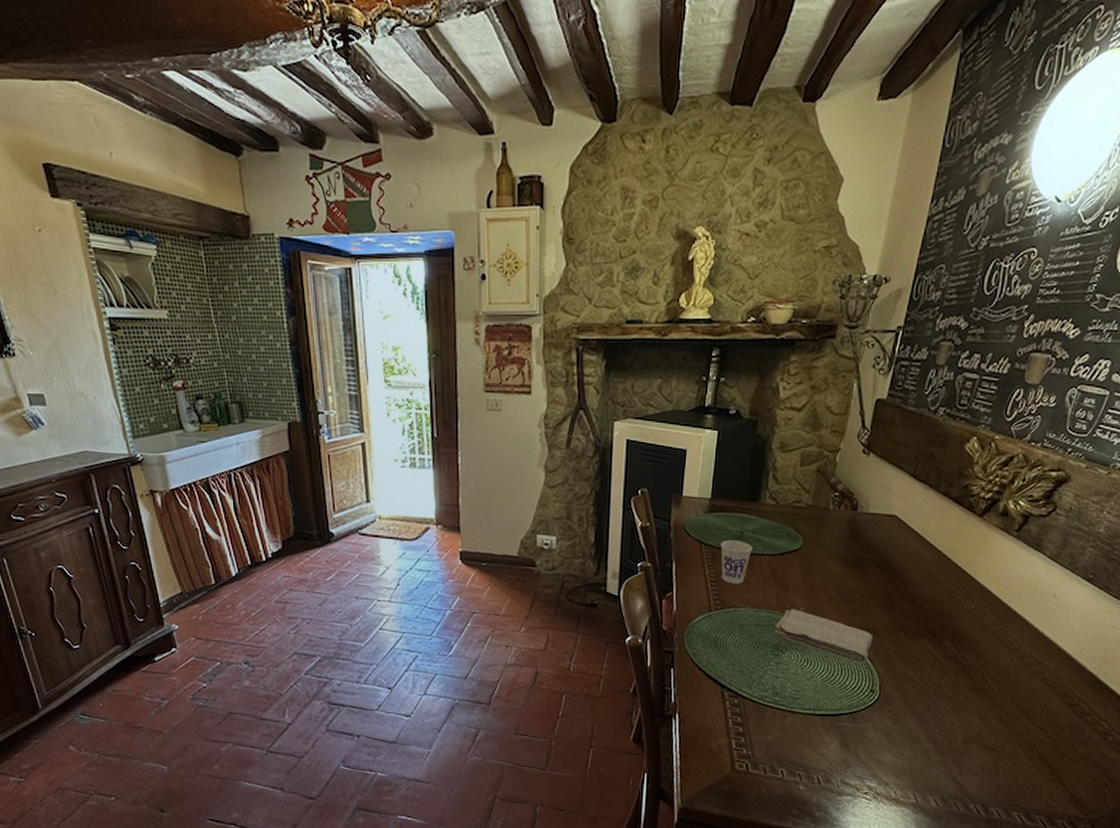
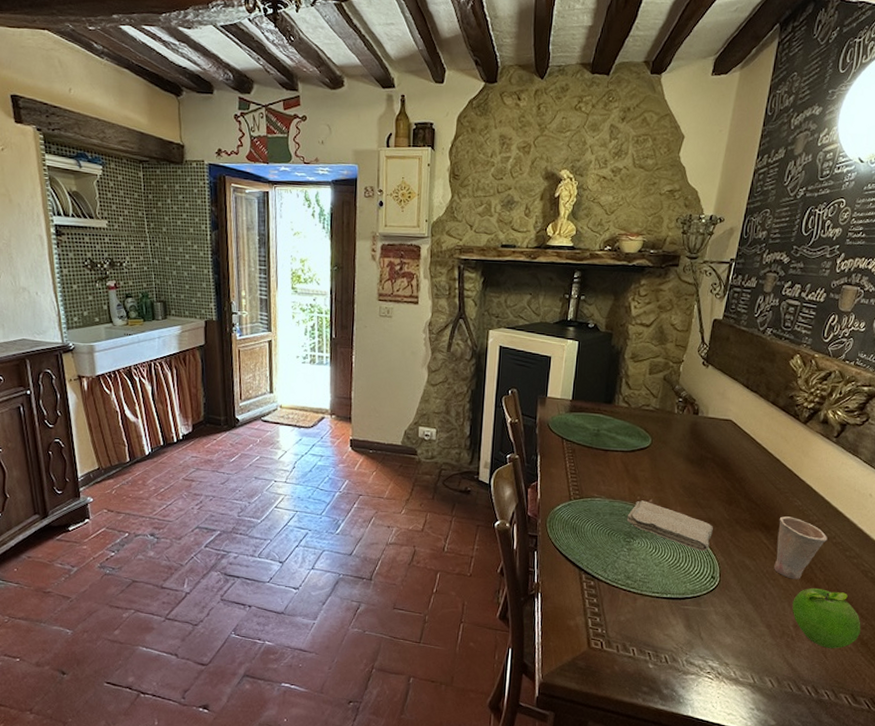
cup: present [721,540,753,584] -> none [580,437,608,477]
cup: none [941,622,1004,691] -> present [774,516,828,580]
fruit: none [961,700,1039,765] -> present [792,588,861,649]

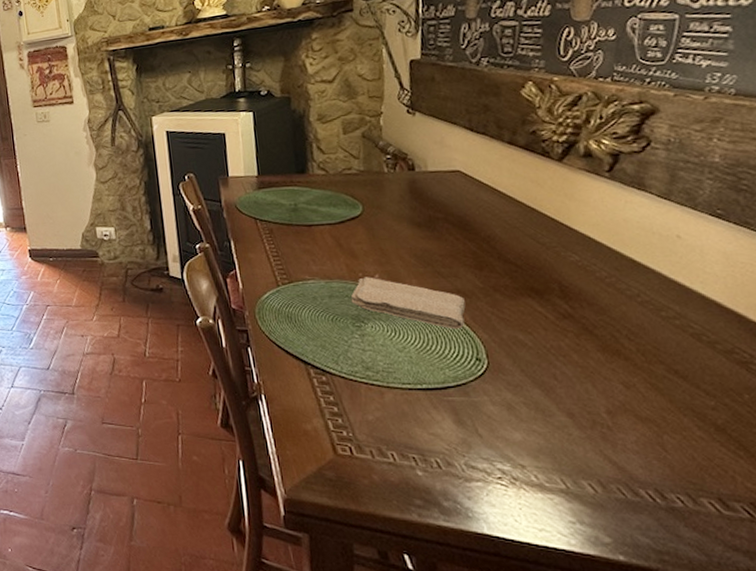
cup: present [774,516,828,580] -> none [552,275,629,353]
fruit: present [792,588,861,649] -> none [597,362,711,439]

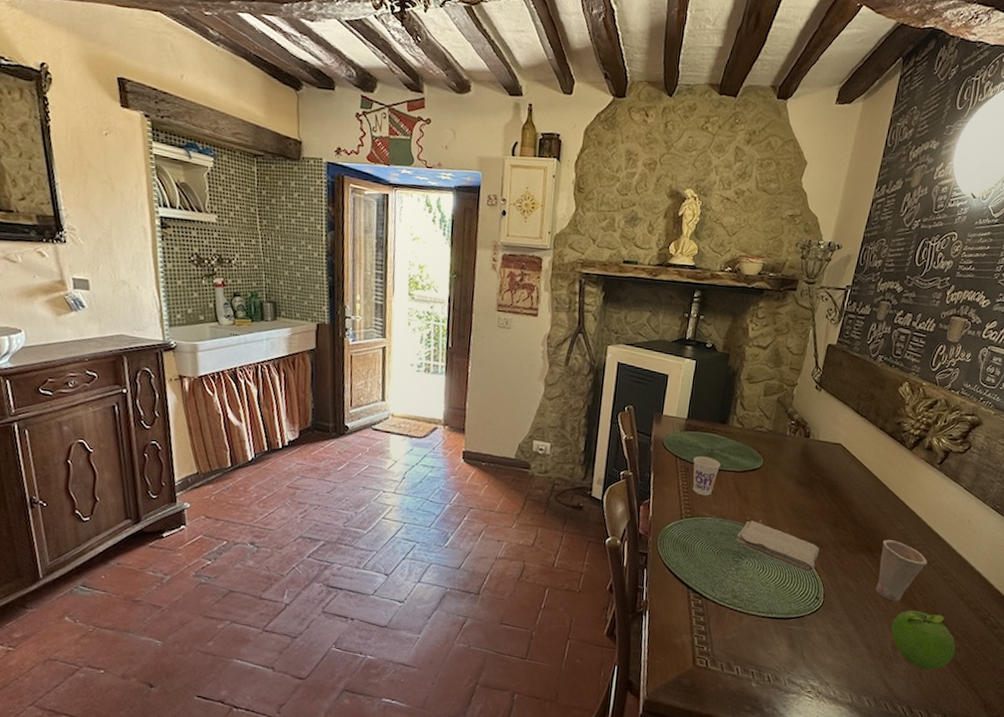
cup: none [276,213,310,257] -> present [692,456,721,496]
cup: none [552,275,629,353] -> present [875,539,928,602]
fruit: none [597,362,711,439] -> present [891,610,956,670]

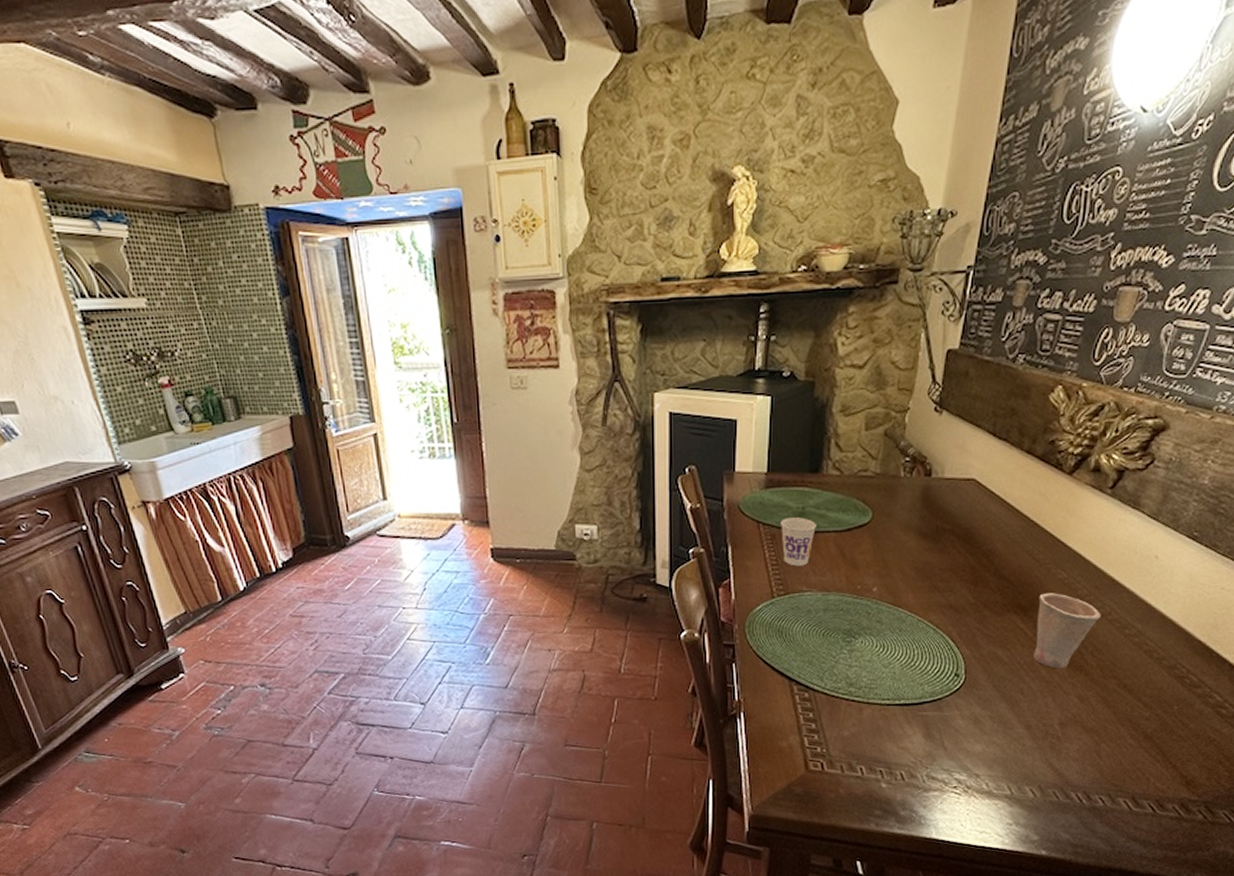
washcloth: present [736,520,819,573] -> none [845,590,955,645]
fruit: present [891,610,956,670] -> none [1057,677,1144,747]

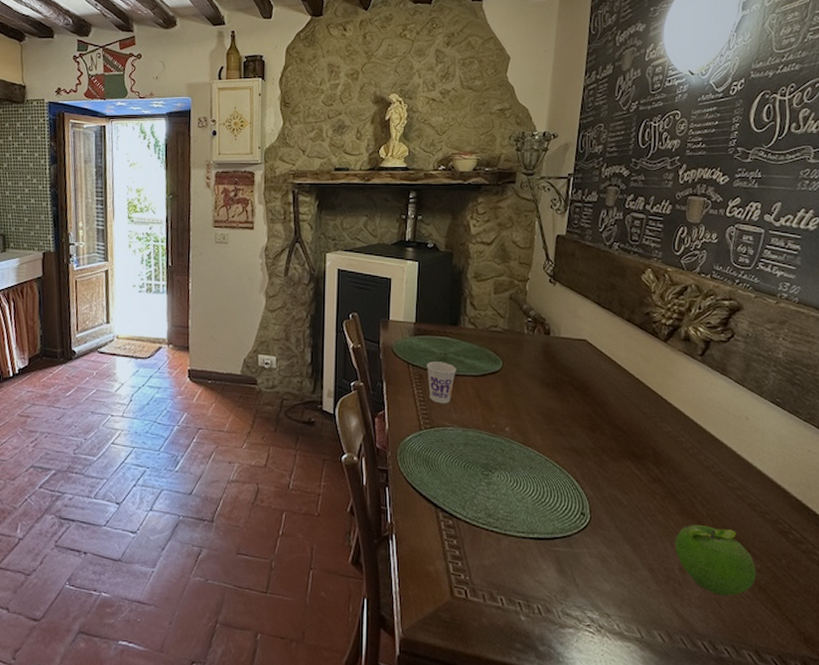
cup: present [1033,593,1101,669] -> none [649,443,705,515]
fruit: none [1057,677,1144,747] -> present [675,525,756,596]

